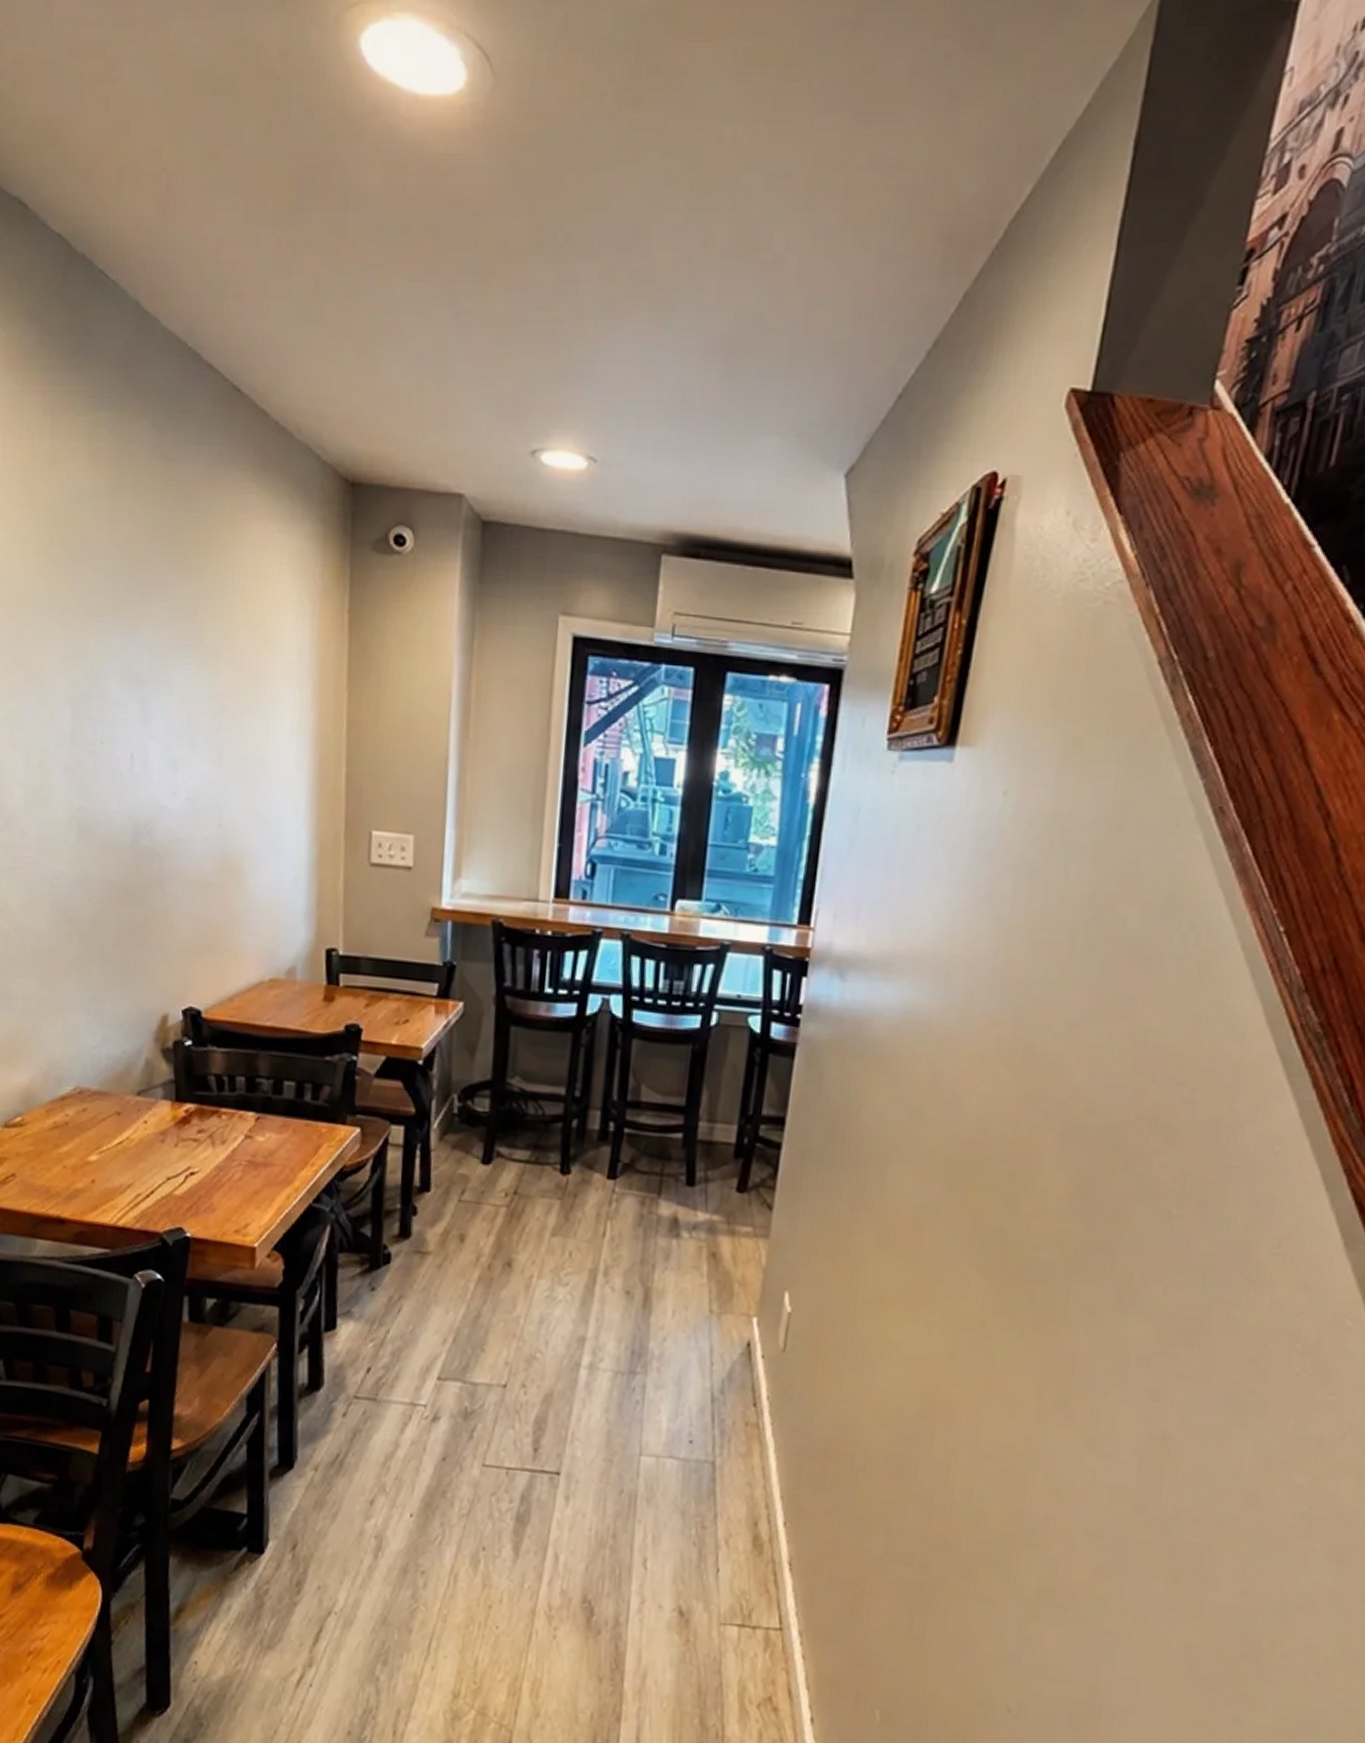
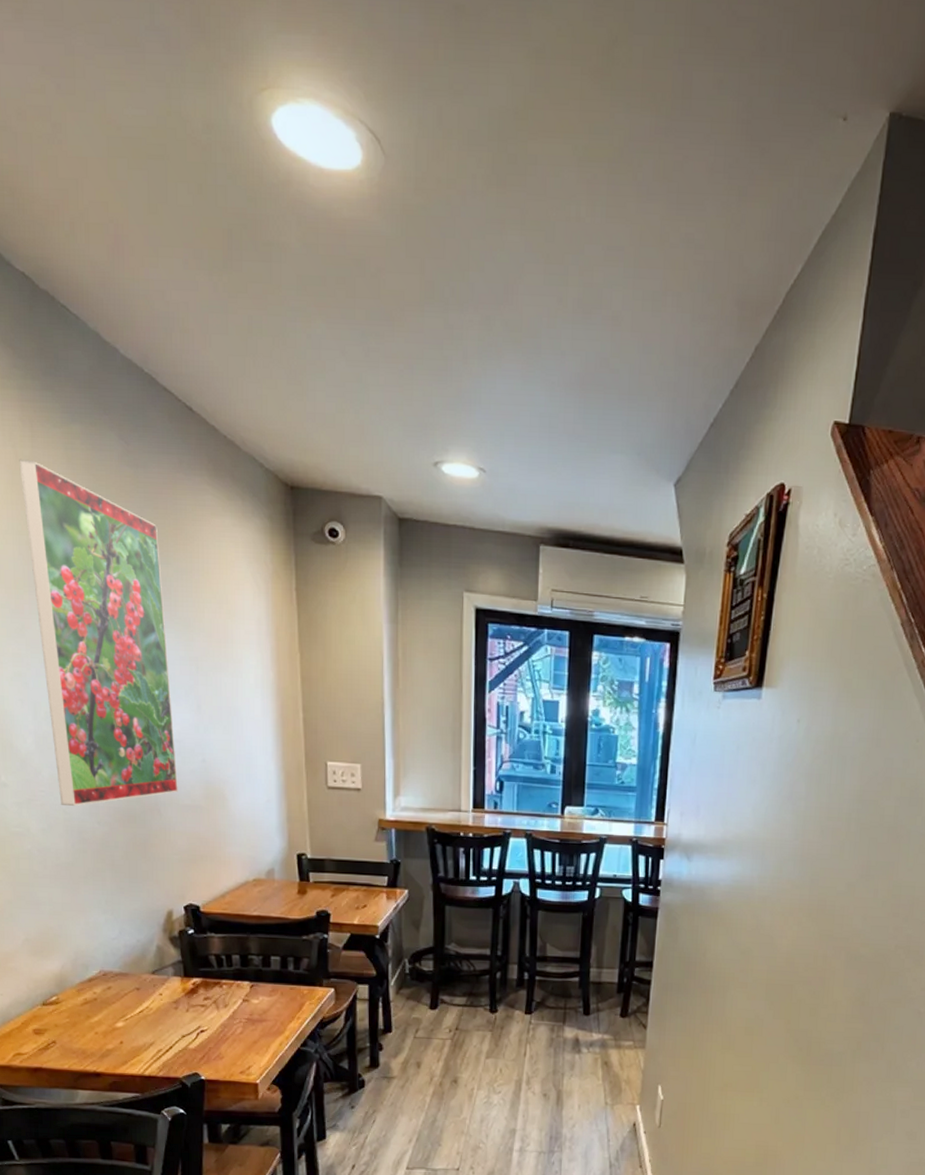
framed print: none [35,453,188,878] -> present [19,459,178,807]

